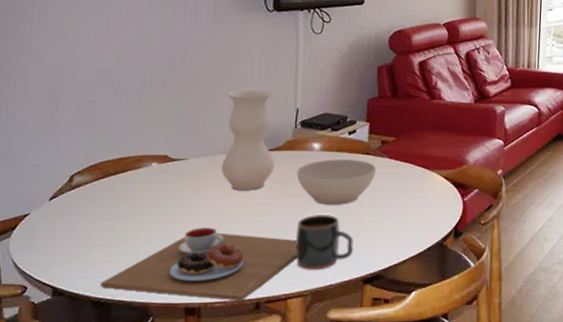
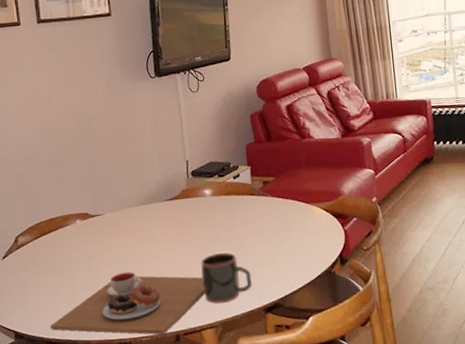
vase: present [221,89,275,191] -> none [127,147,175,238]
bowl: present [296,159,376,205] -> none [194,200,262,244]

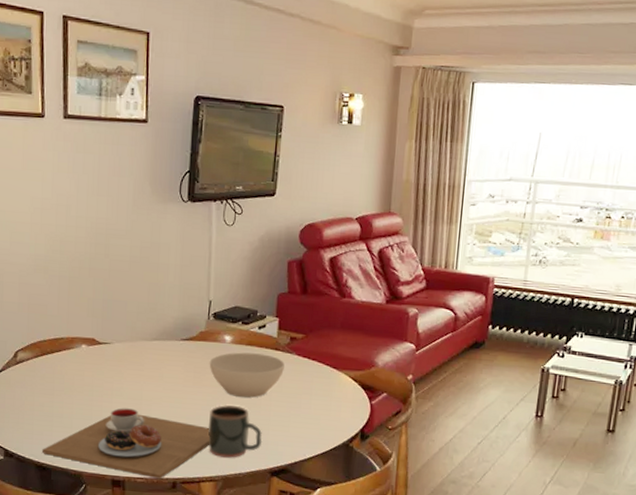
bowl: none [194,200,262,244] -> present [209,352,284,398]

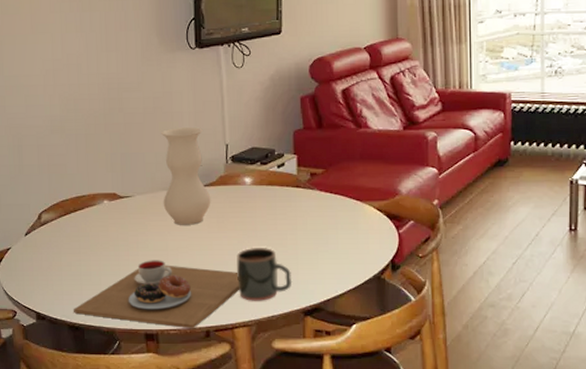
vase: none [141,279,190,377] -> present [161,127,211,225]
bowl: present [209,352,284,398] -> none [231,193,307,238]

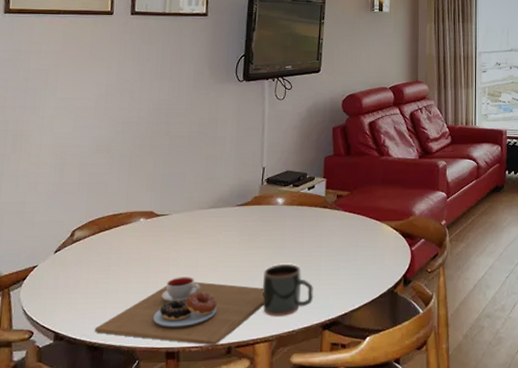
vase: present [161,127,211,225] -> none [198,151,245,243]

